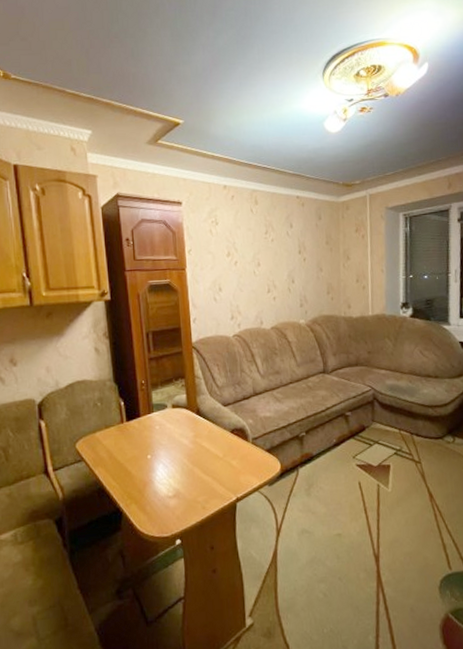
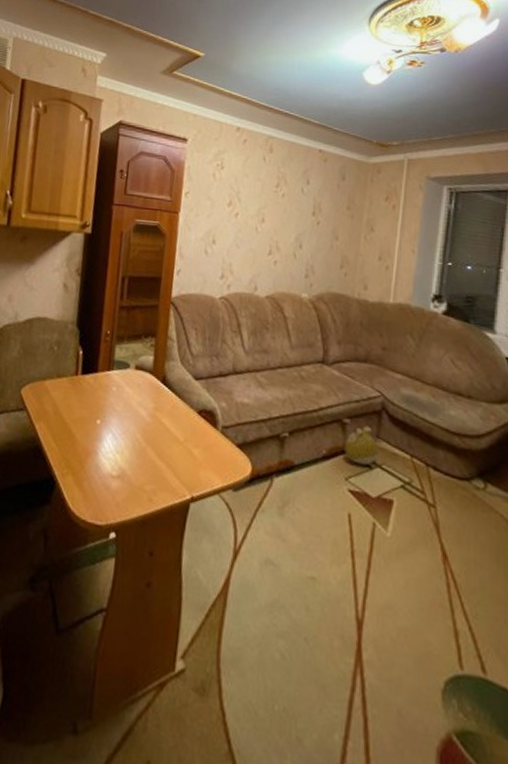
plush toy: none [349,414,375,444] -> present [344,426,378,466]

